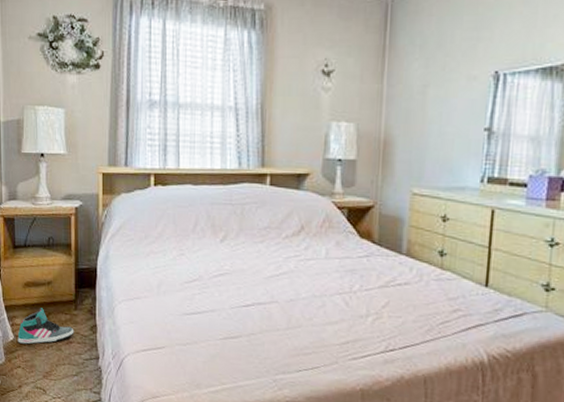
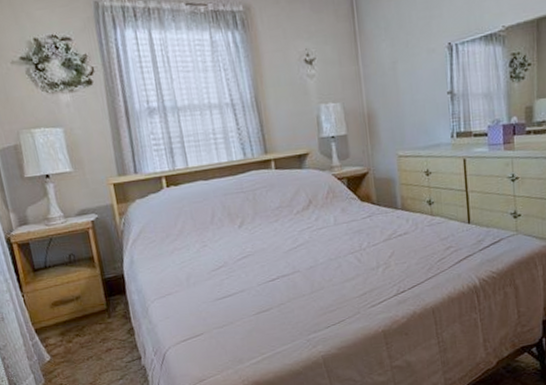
sneaker: present [17,308,74,345] -> none [53,323,112,362]

